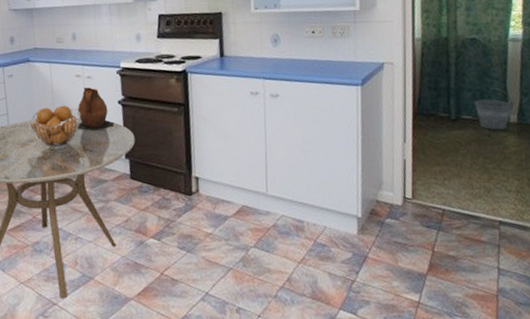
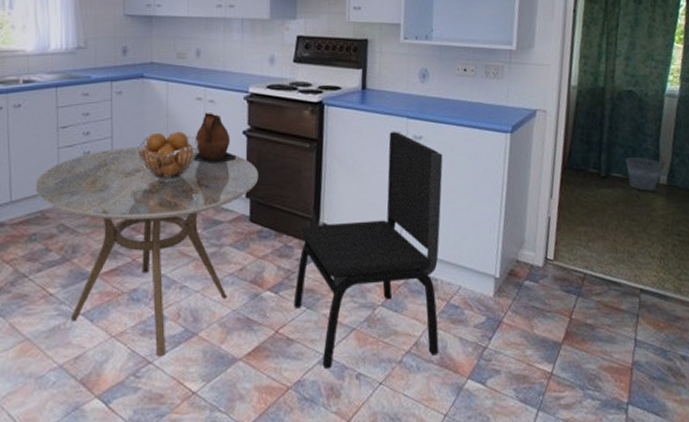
dining chair: none [174,92,311,304] -> present [293,132,443,368]

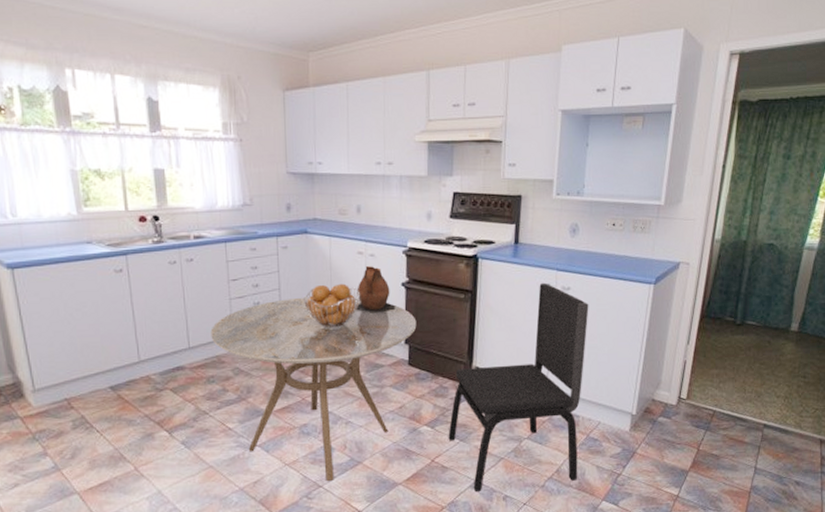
bucket: present [624,145,666,191] -> none [760,295,799,337]

